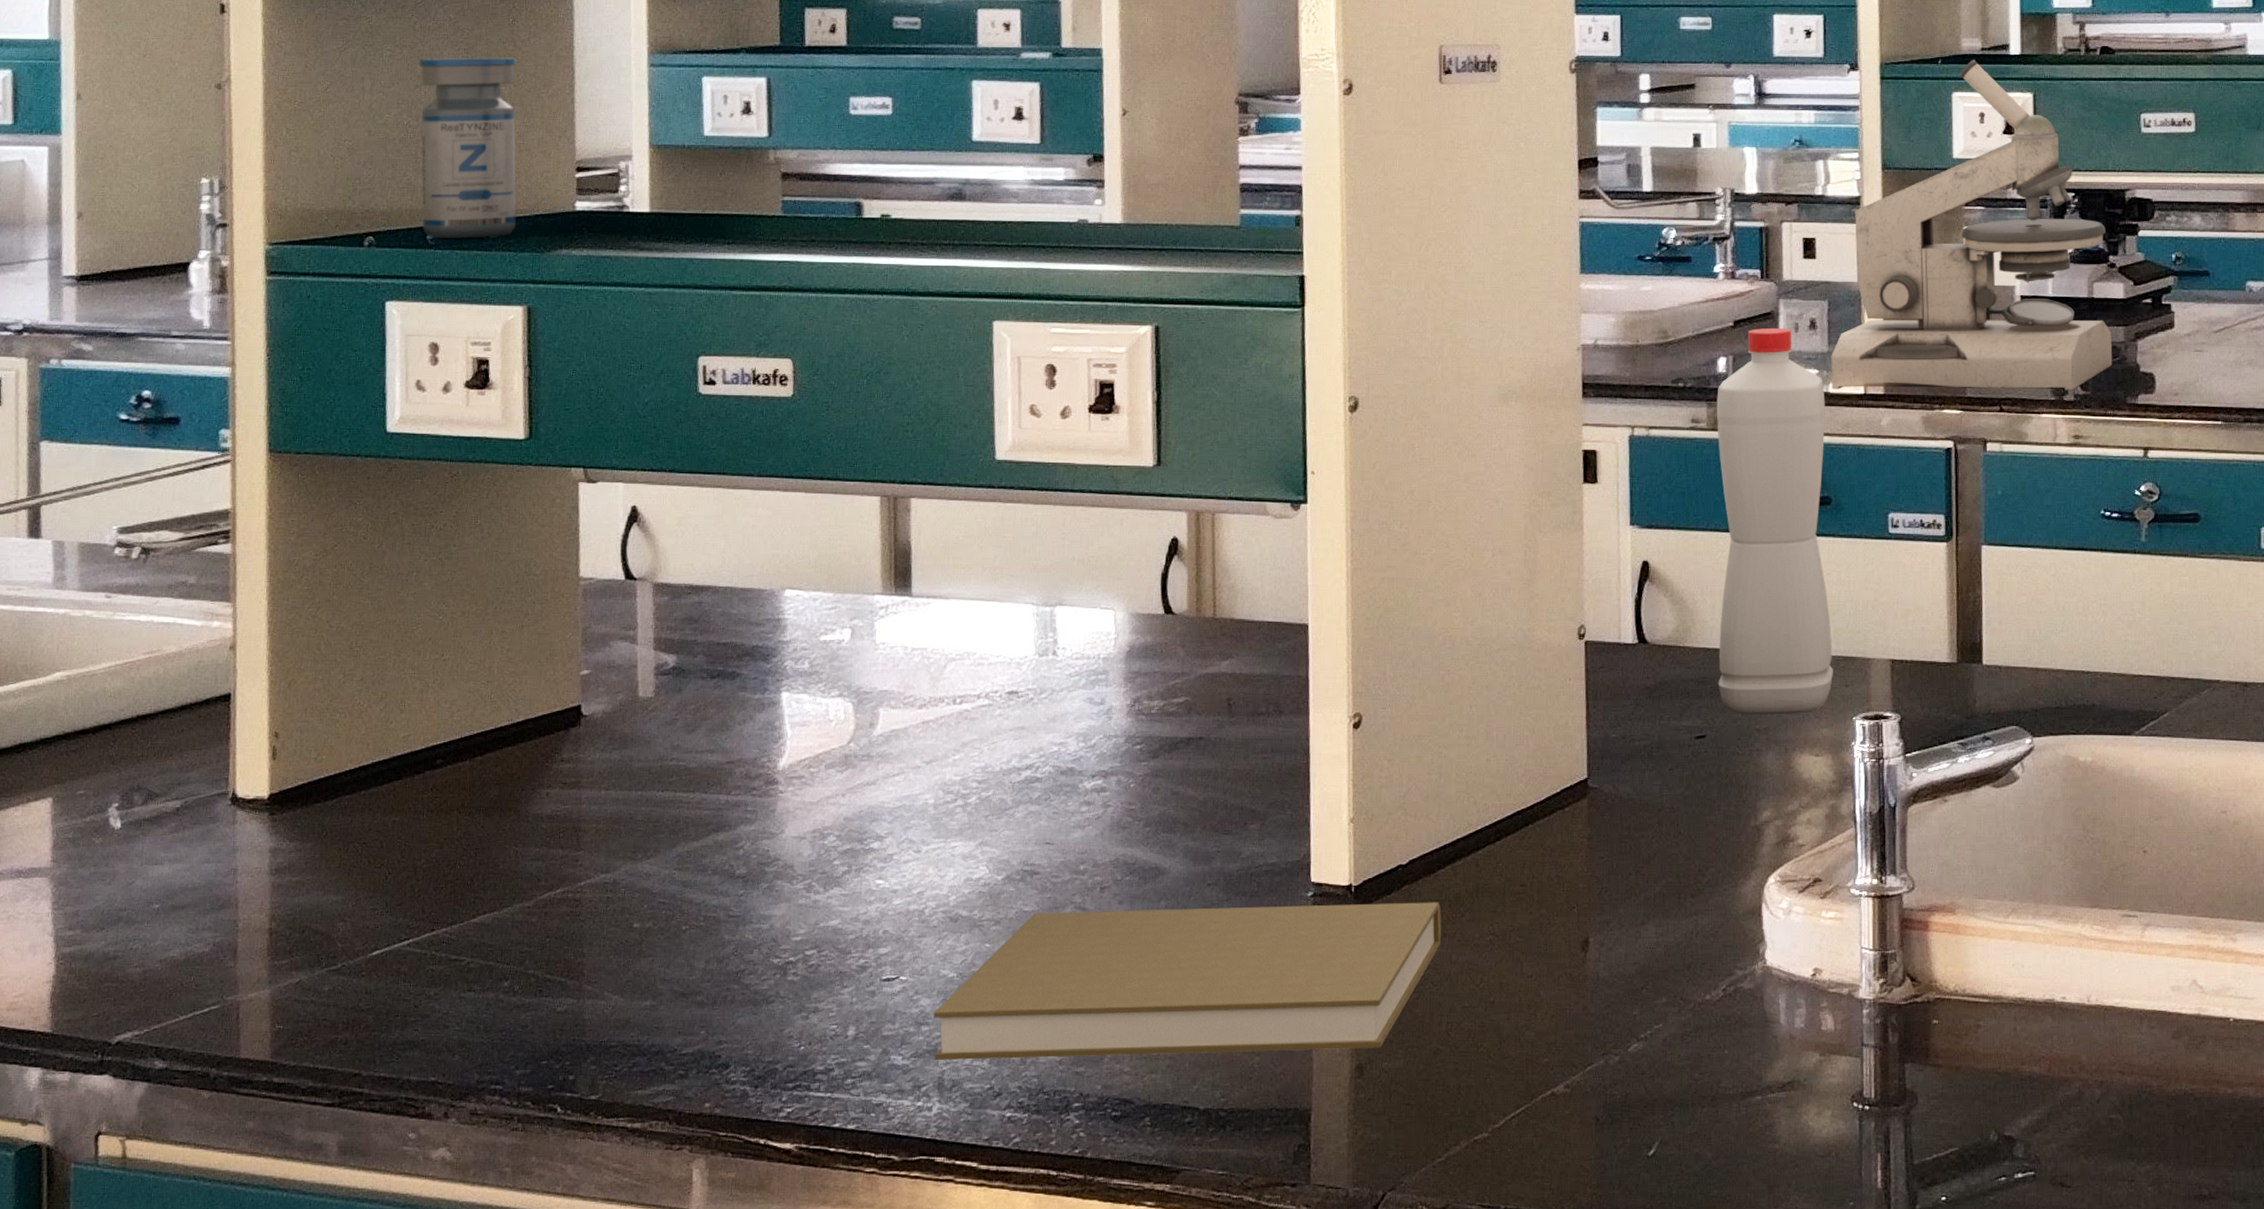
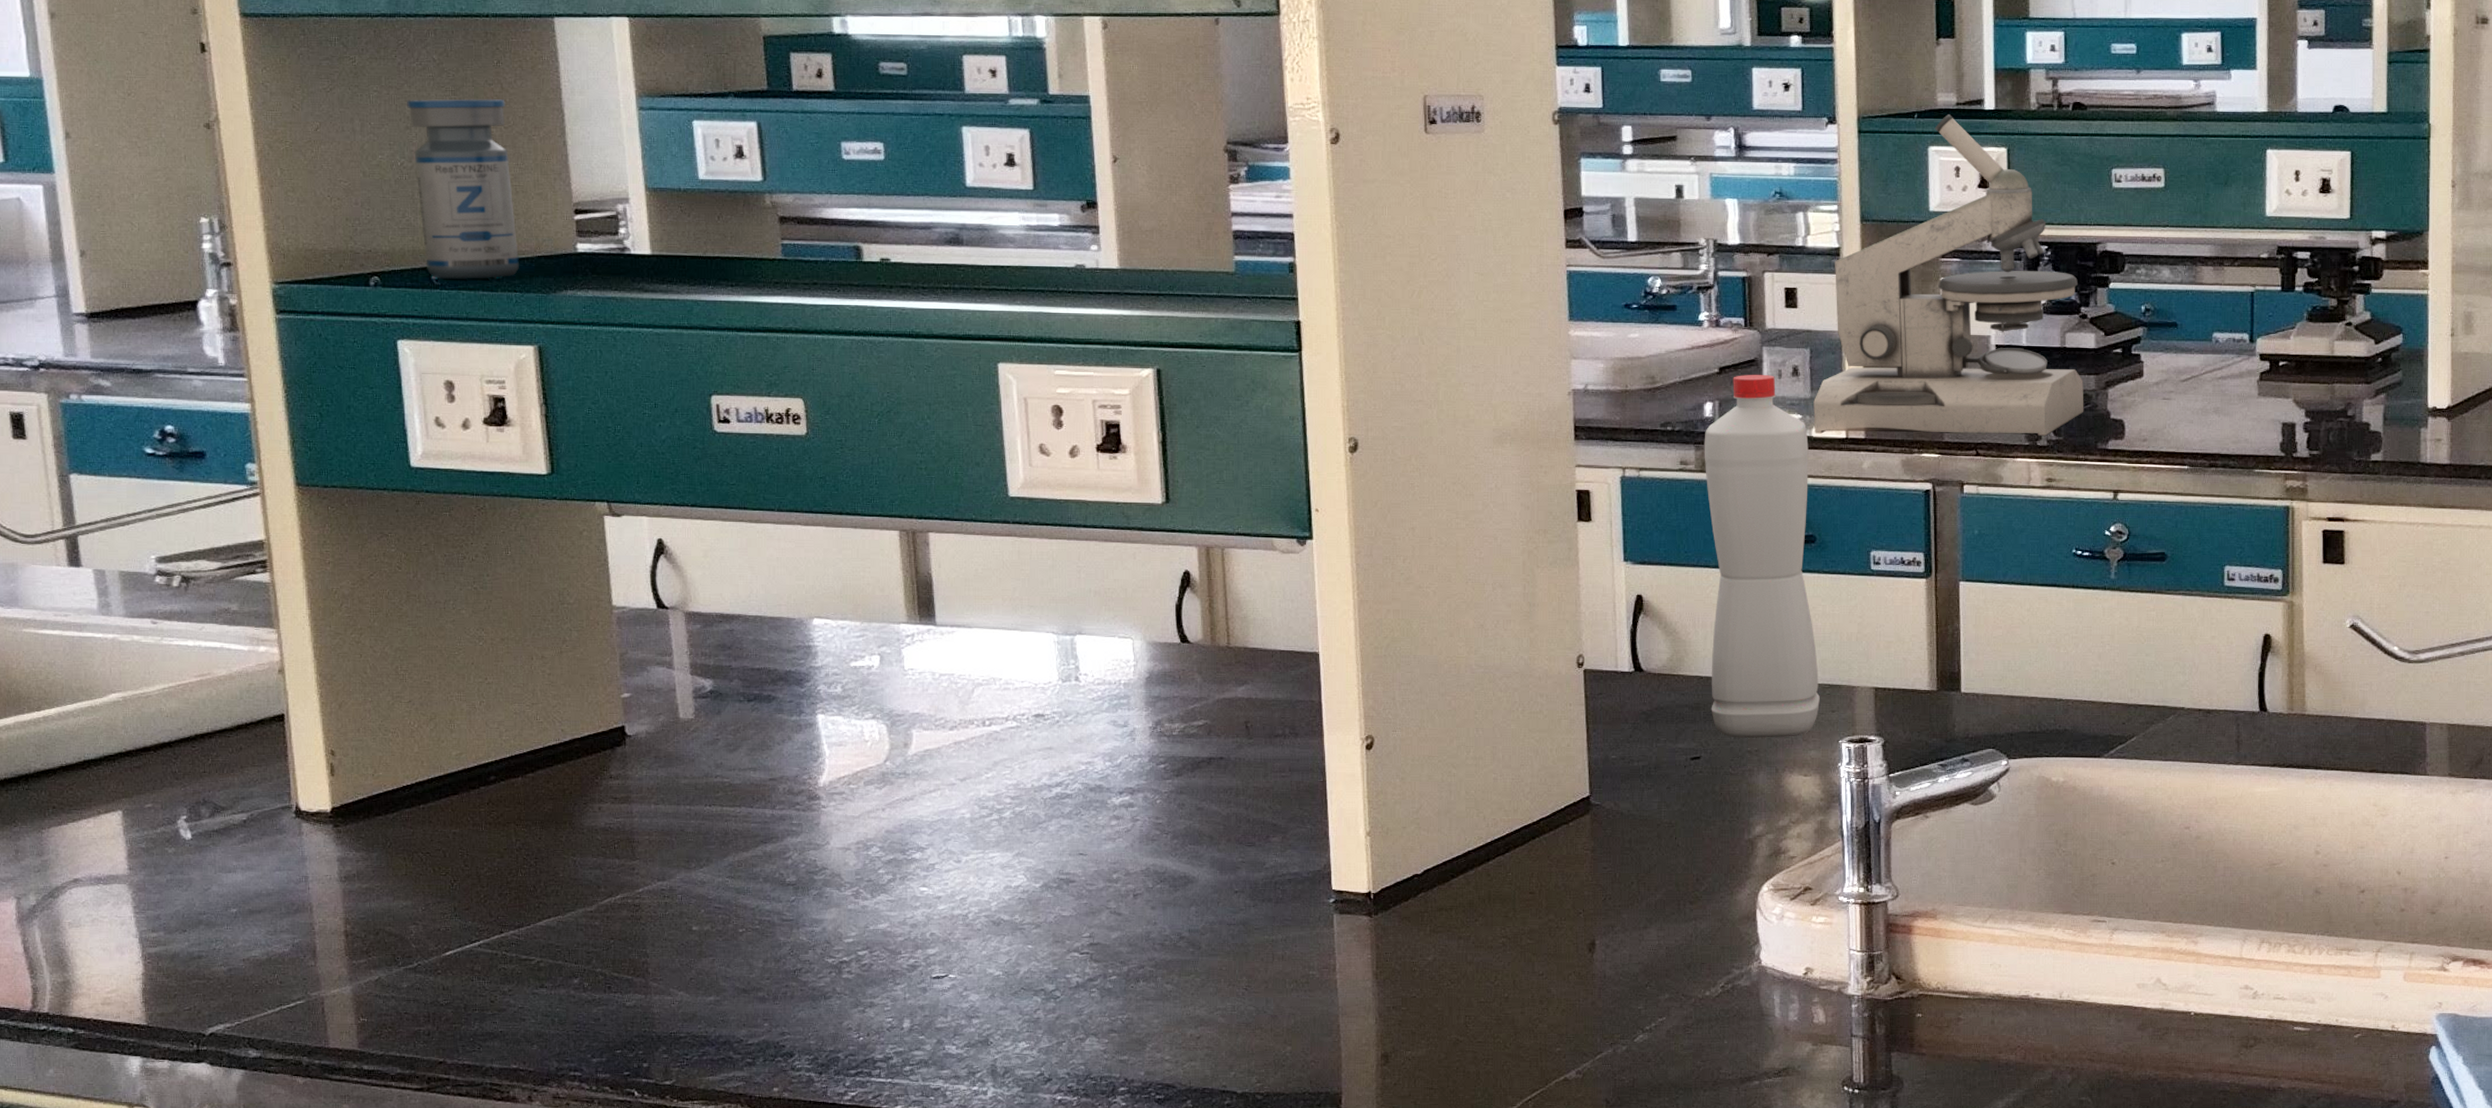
book: present [933,902,1442,1060] -> none [982,908,1456,1049]

